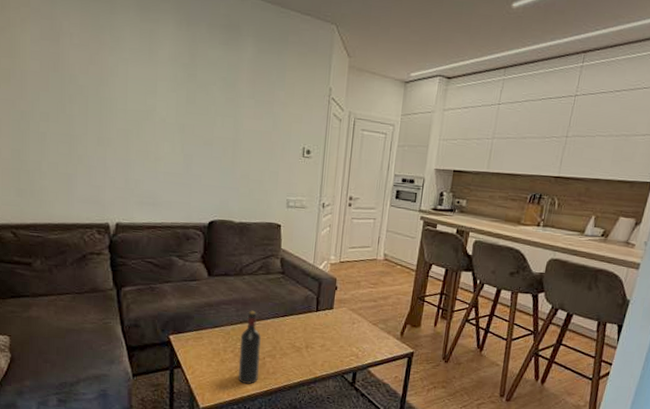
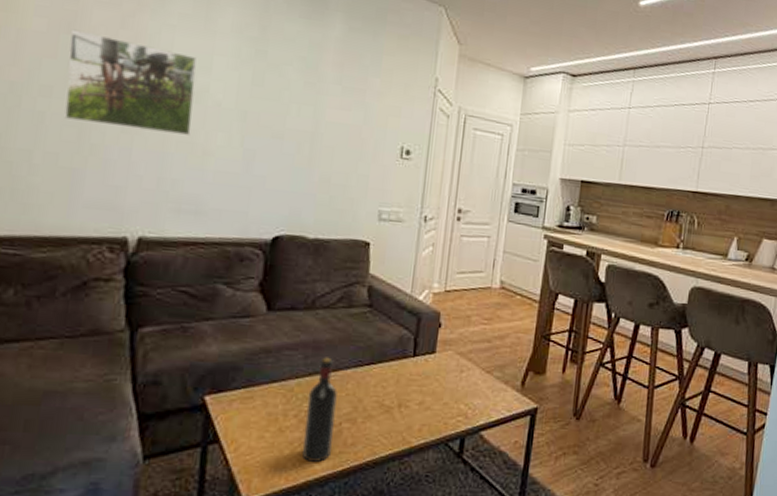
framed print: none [56,67,146,145] -> present [64,29,197,135]

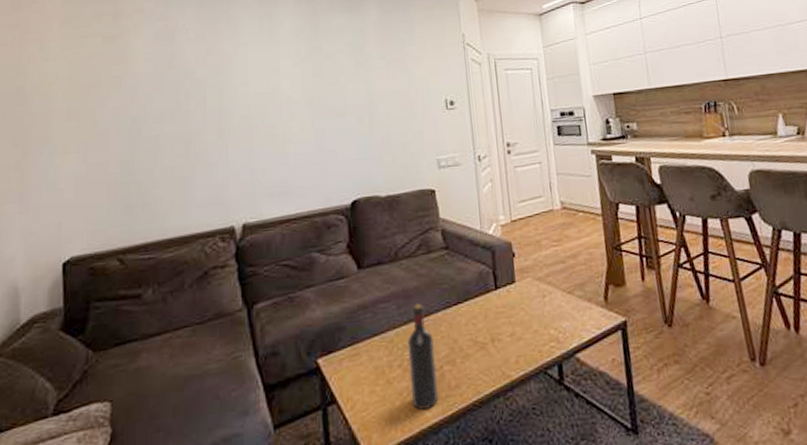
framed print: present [64,29,197,135] -> none [171,64,271,137]

